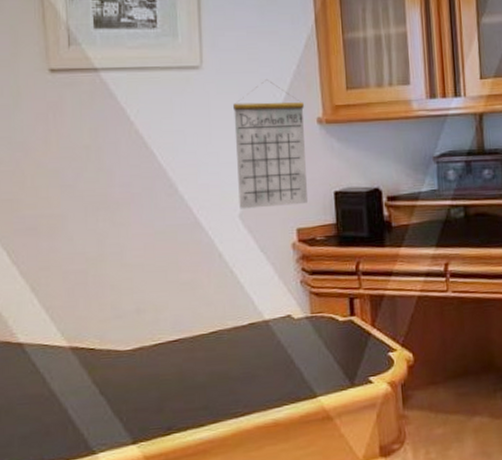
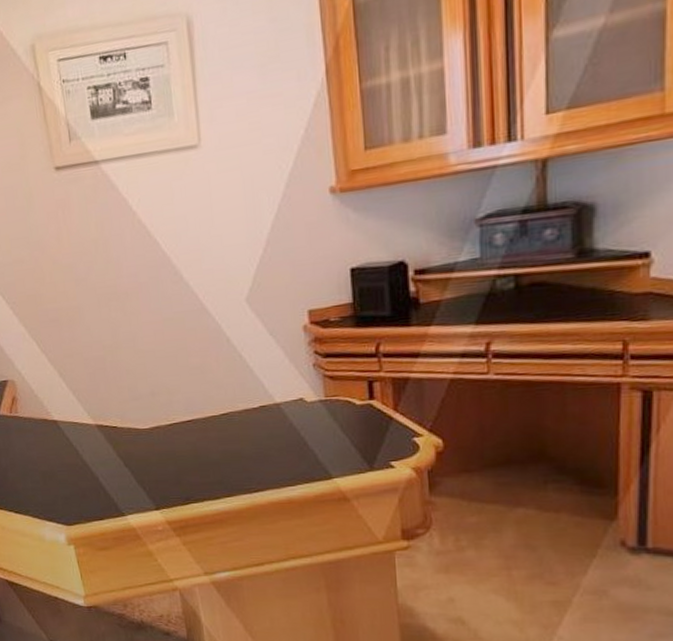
calendar: present [233,79,307,209] -> none [235,150,320,293]

